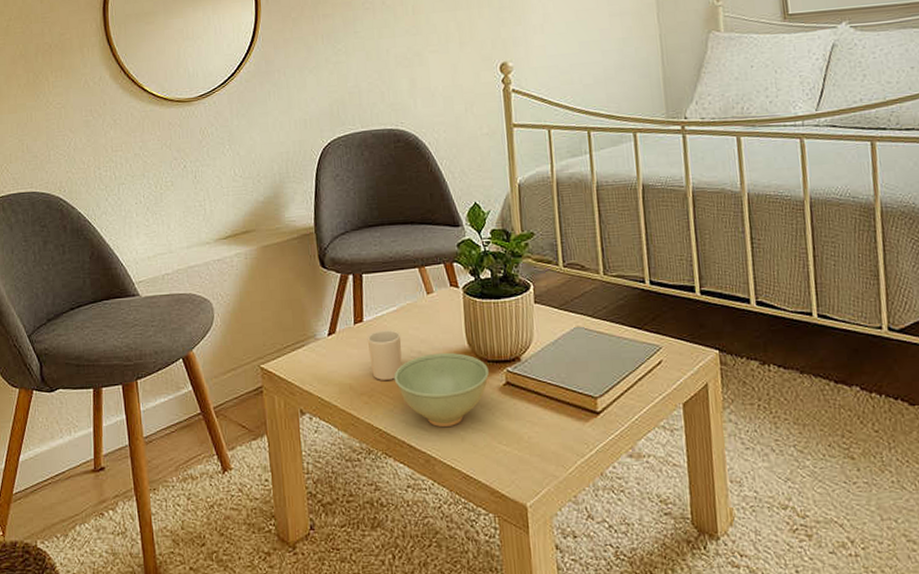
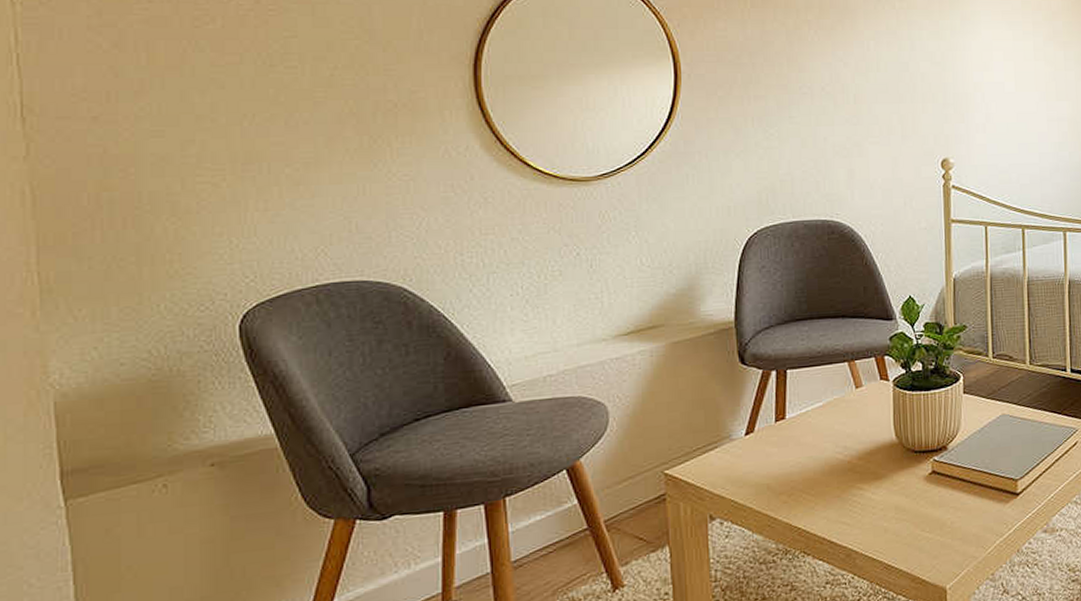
mug: present [367,329,402,380] -> none [789,425,826,478]
bowl: present [393,352,490,428] -> none [816,445,916,521]

